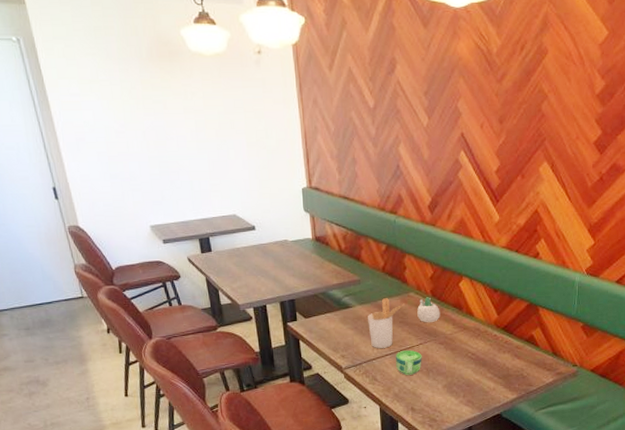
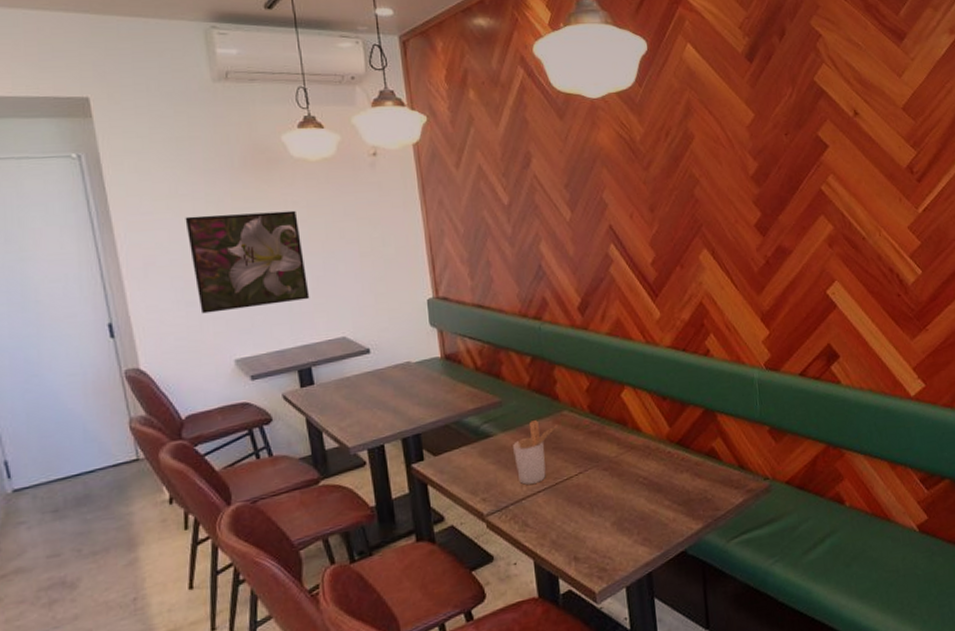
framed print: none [105,100,207,185] -> present [185,210,310,314]
cup: present [396,350,422,375] -> none [550,481,584,515]
succulent planter: present [417,297,440,323] -> none [573,414,602,446]

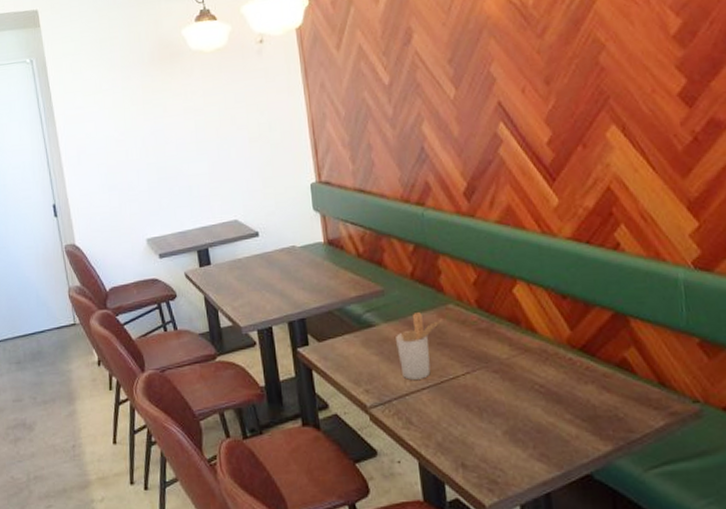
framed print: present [185,210,310,314] -> none [107,100,207,197]

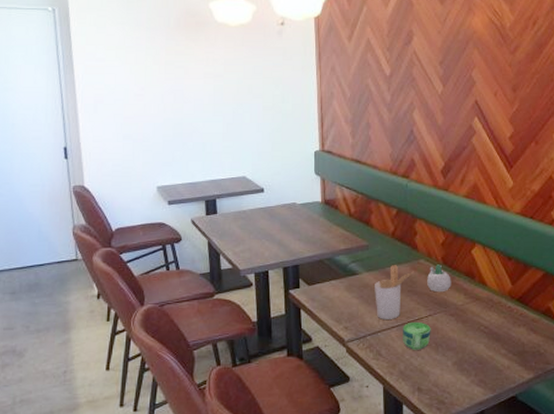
cup: none [435,381,472,417] -> present [403,321,431,350]
succulent planter: none [459,309,491,344] -> present [427,264,451,293]

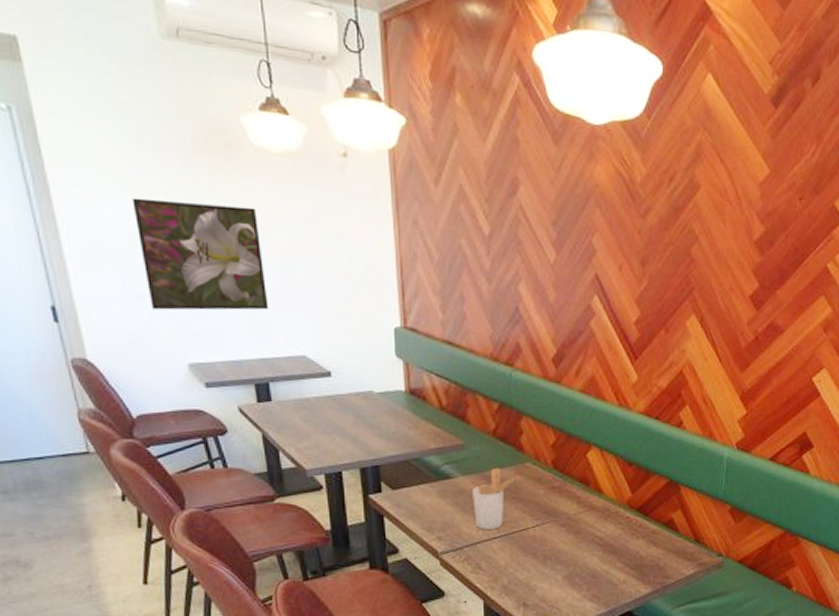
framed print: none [128,65,220,146] -> present [132,197,269,310]
cup: present [403,321,431,350] -> none [506,532,539,563]
succulent planter: present [427,264,451,293] -> none [535,469,563,500]

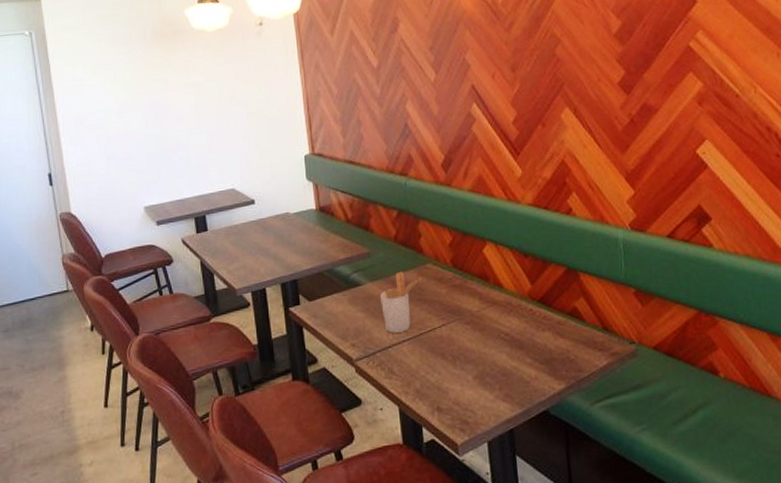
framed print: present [132,197,269,310] -> none [108,75,205,166]

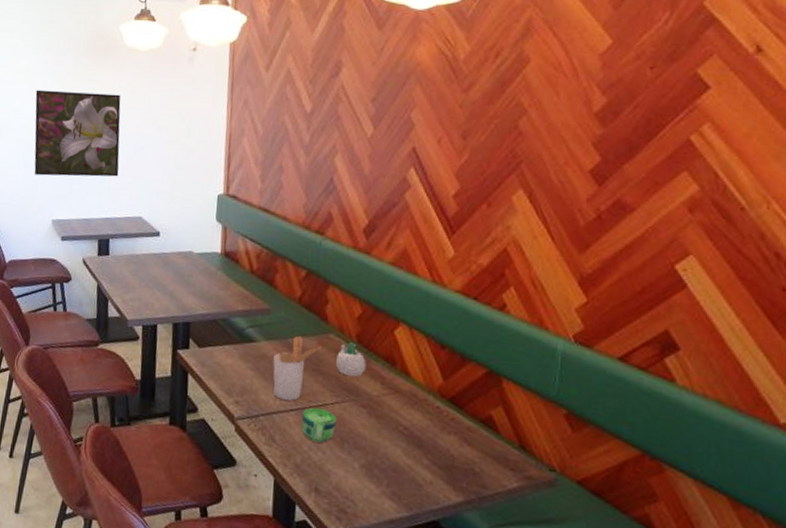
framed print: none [108,75,205,166] -> present [34,89,121,177]
cup: none [415,333,447,365] -> present [301,407,337,443]
succulent planter: none [436,268,464,299] -> present [336,342,367,377]

